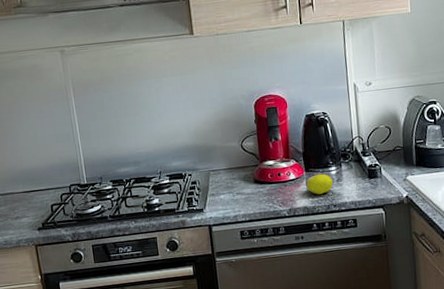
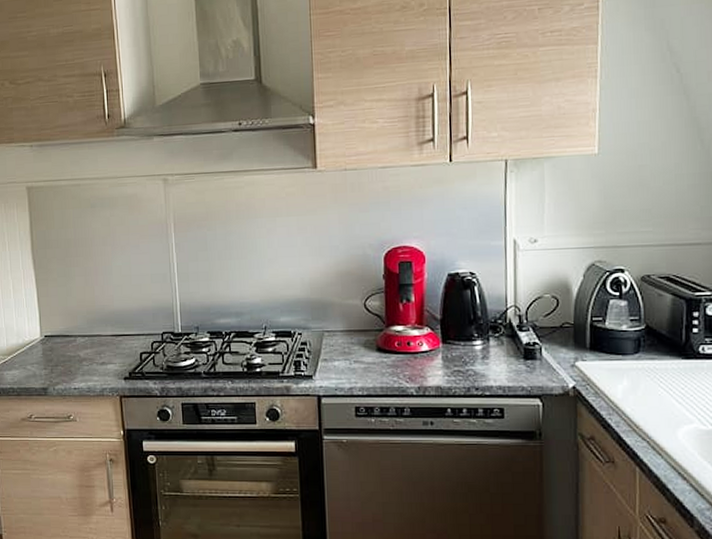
fruit: present [306,173,334,195] -> none [441,348,477,373]

